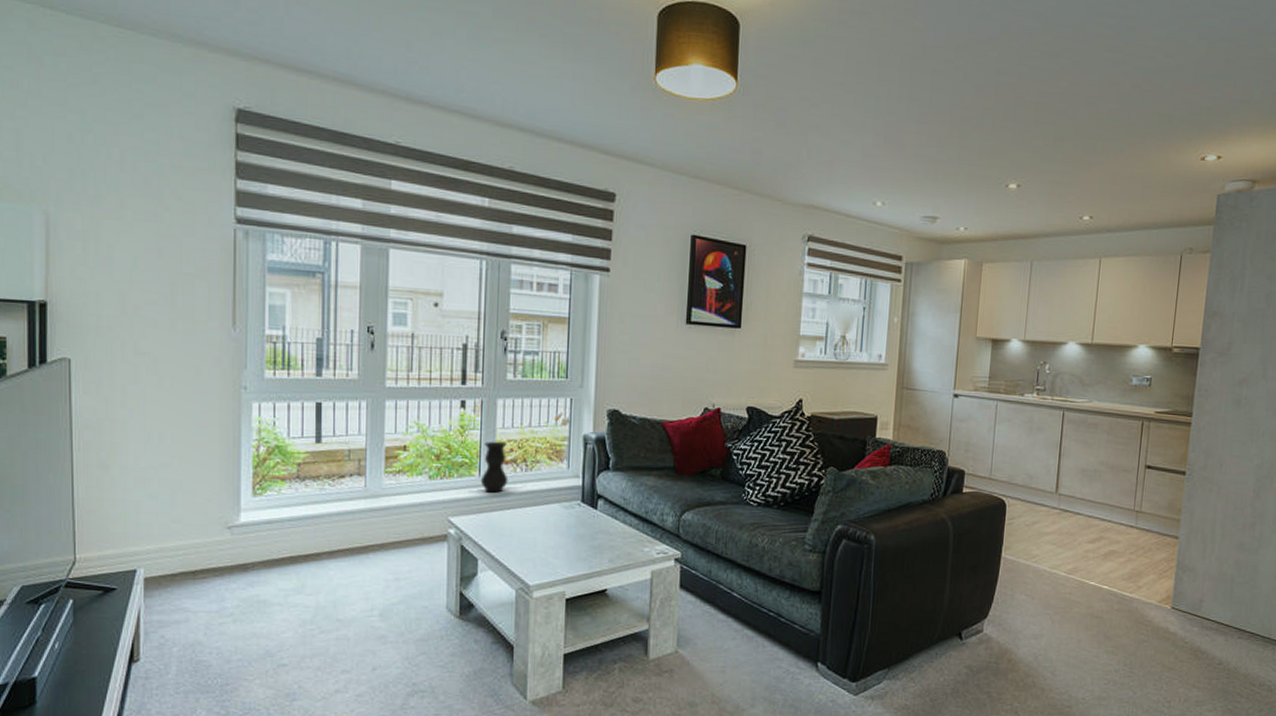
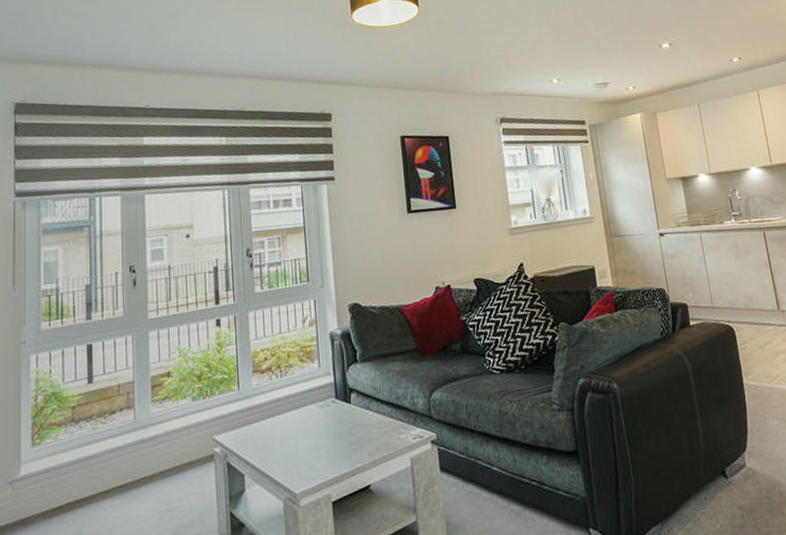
vase: present [480,441,509,493] -> none [240,352,266,405]

